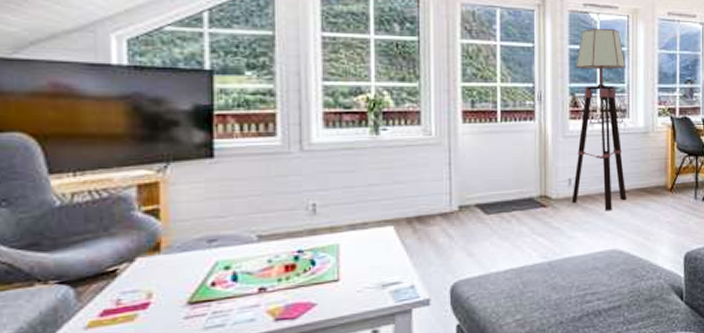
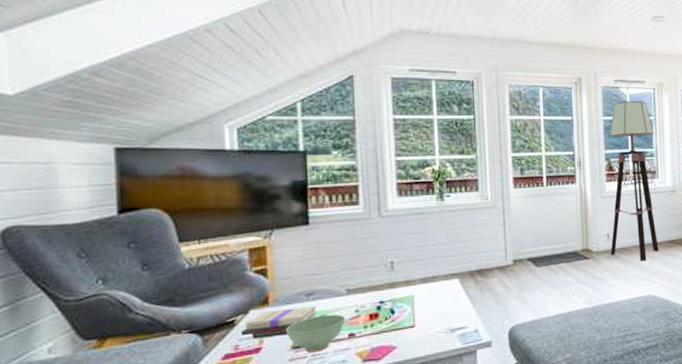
books: none [125,254,221,291] -> present [241,306,317,338]
bowl: none [180,264,255,309] -> present [285,314,345,353]

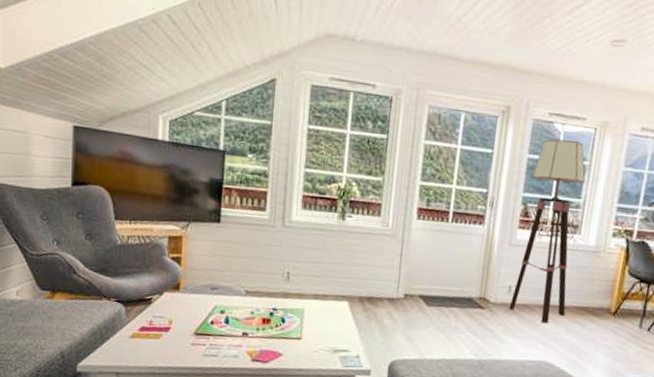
books: present [241,306,317,338] -> none [156,296,219,321]
bowl: present [285,314,345,353] -> none [190,309,241,343]

